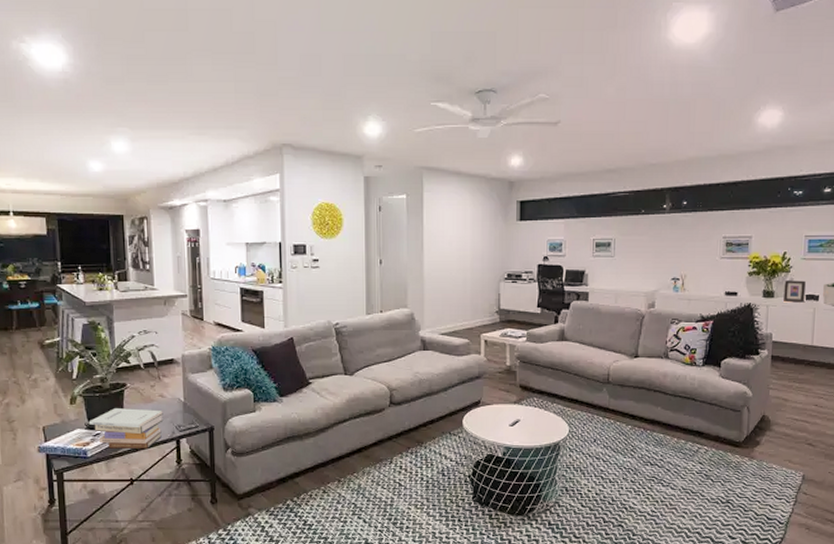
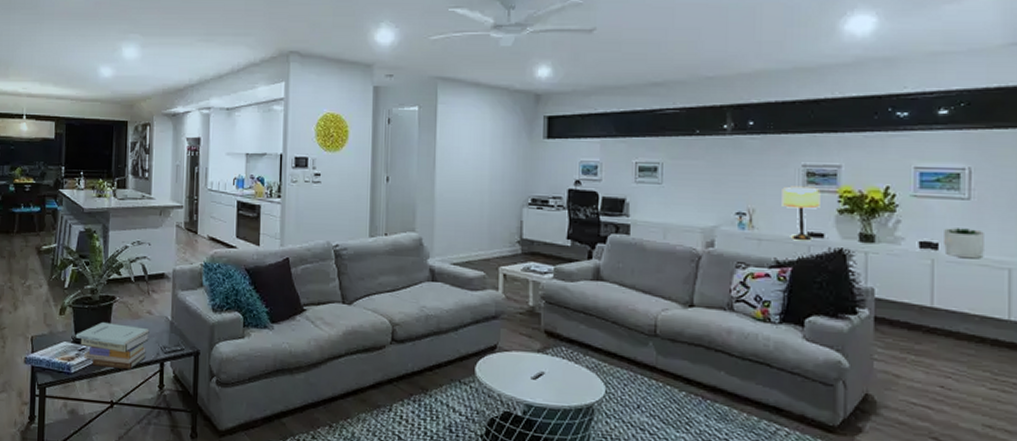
table lamp: none [708,256,736,299] -> present [783,187,820,241]
picture frame: present [784,280,806,303] -> none [888,222,918,251]

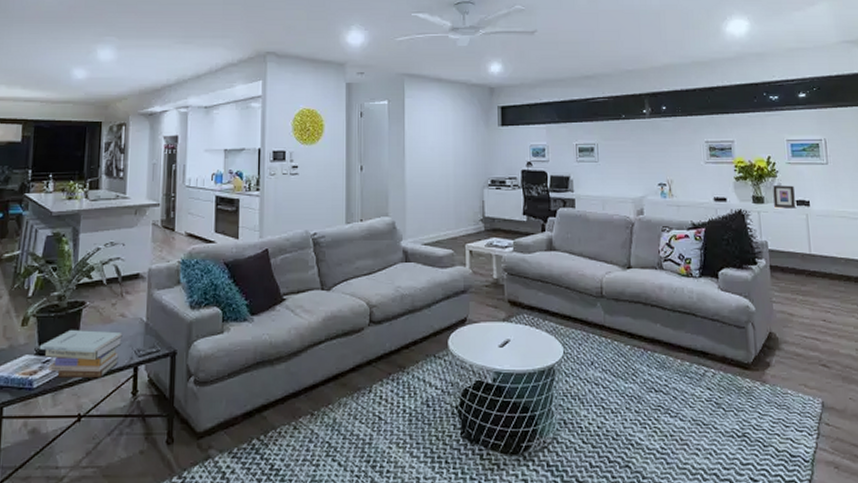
table lamp: present [783,187,820,241] -> none [693,160,722,205]
picture frame: none [888,222,918,251] -> present [773,185,796,209]
planter: present [944,228,984,259] -> none [812,188,842,212]

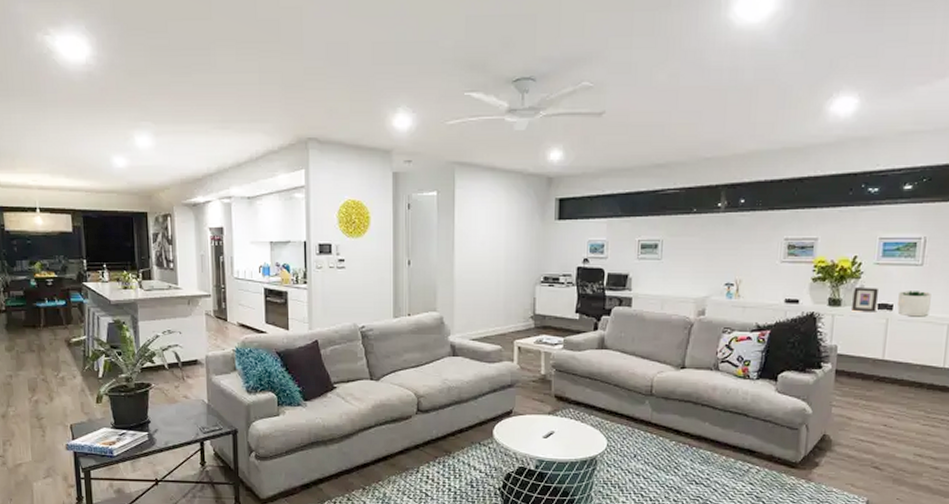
books: present [39,330,123,378] -> none [114,408,188,450]
planter: none [812,188,842,212] -> present [897,291,931,317]

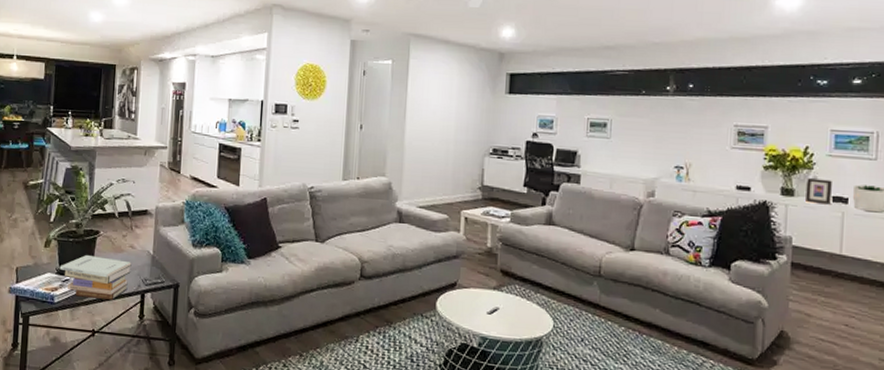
books: none [114,408,188,450] -> present [59,255,132,300]

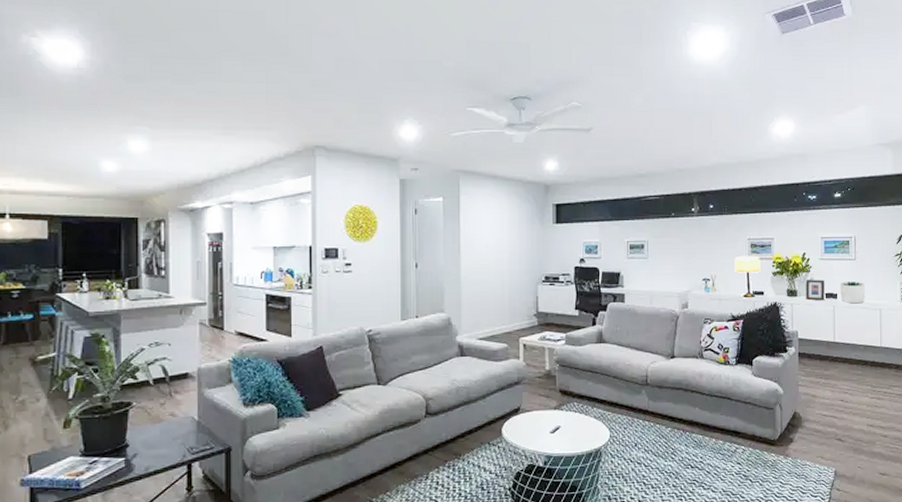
books: present [59,255,132,300] -> none [84,430,174,478]
table lamp: none [716,145,749,194] -> present [735,257,761,299]

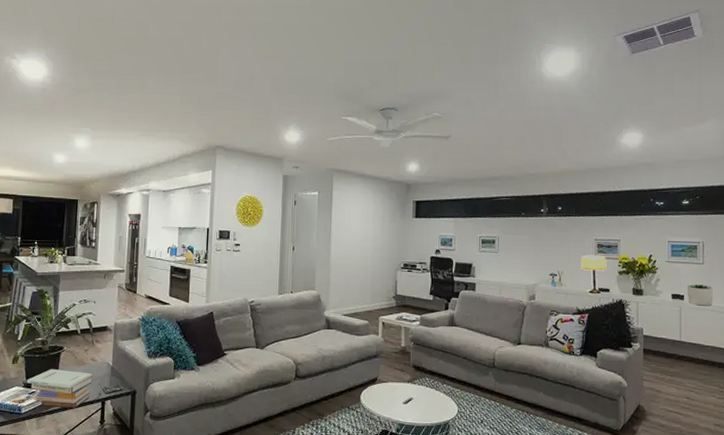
books: none [84,430,174,478] -> present [26,369,93,408]
picture frame: present [806,279,825,301] -> none [652,280,671,301]

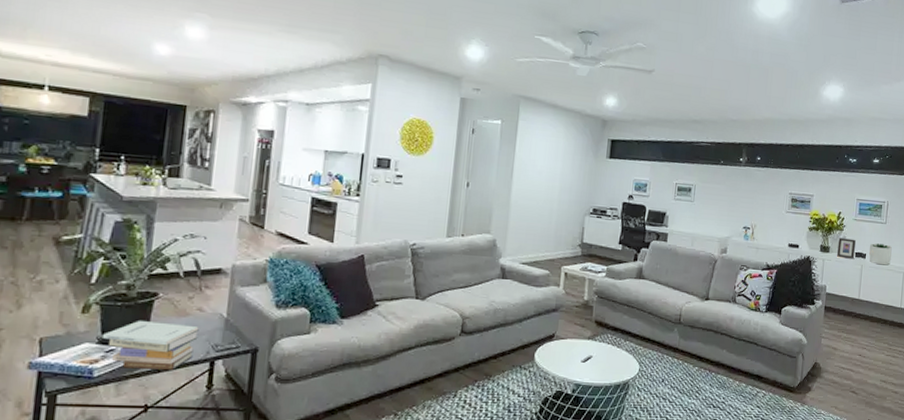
table lamp: present [582,255,607,295] -> none [775,209,799,250]
picture frame: none [652,280,671,301] -> present [837,238,856,259]

